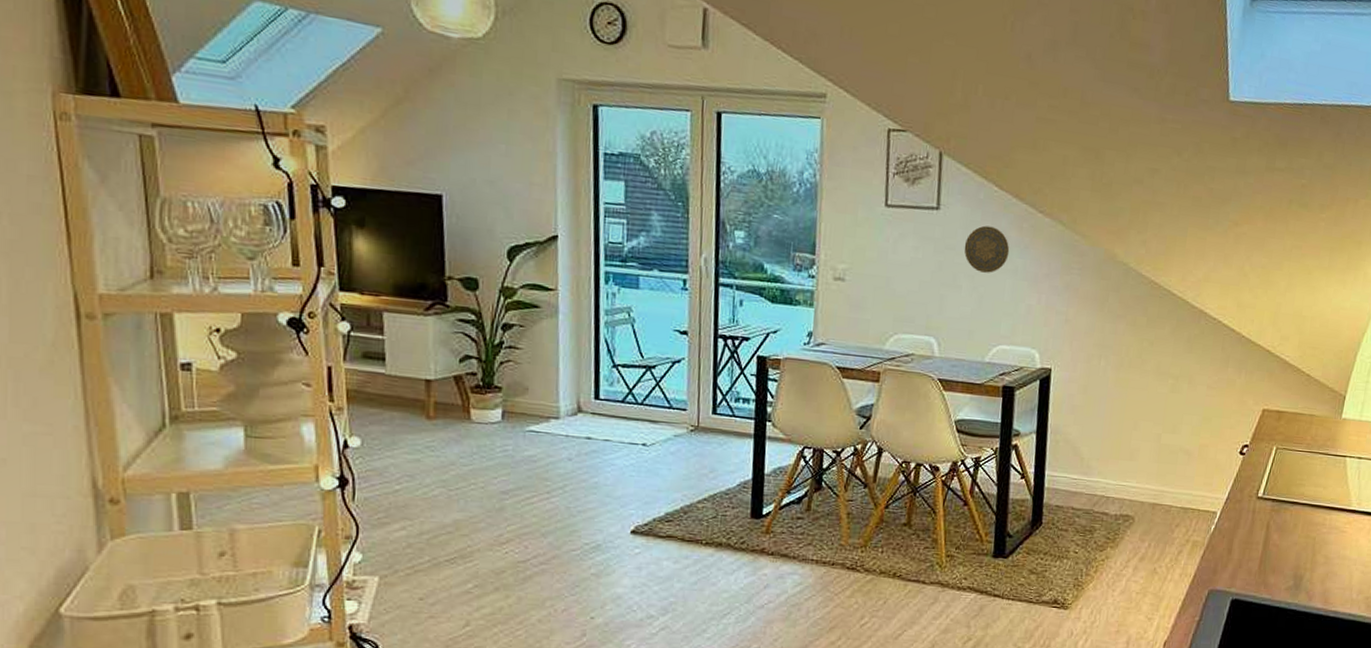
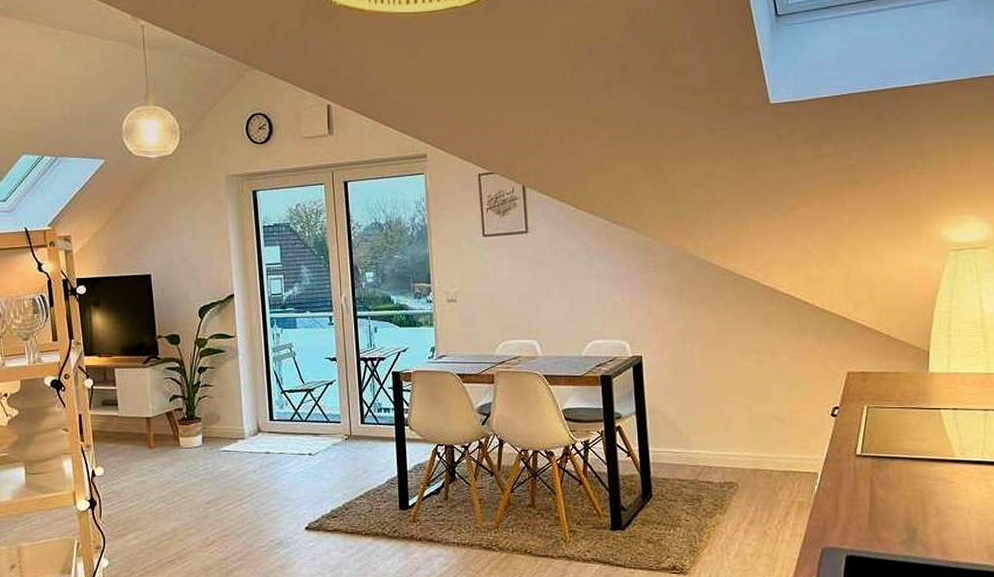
decorative plate: present [964,225,1010,273] -> none [552,241,592,280]

